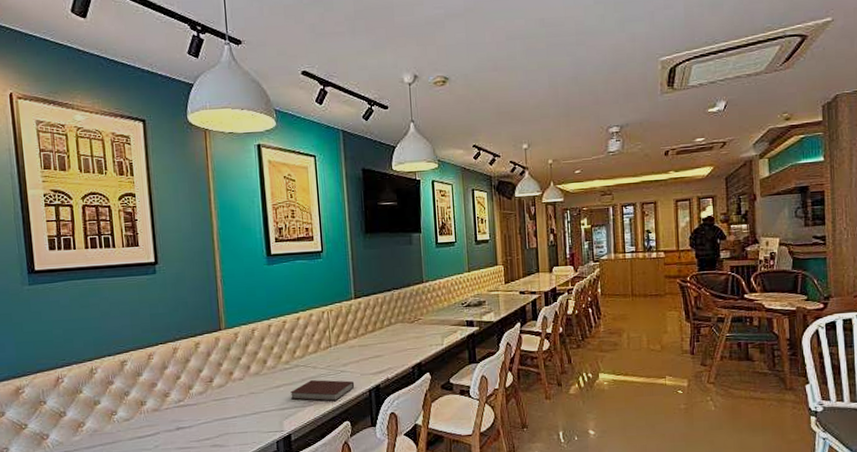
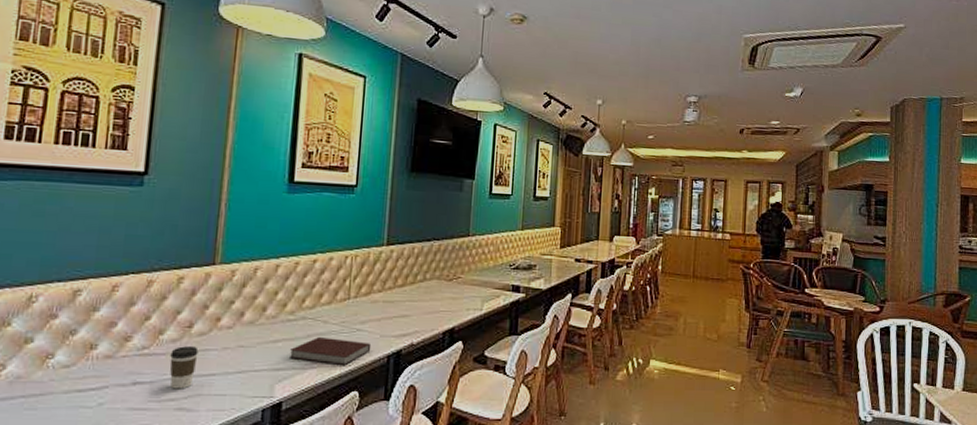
coffee cup: none [200,396,221,431] -> present [169,346,199,389]

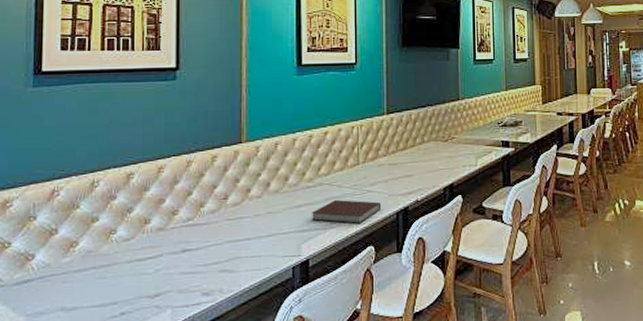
coffee cup: present [169,346,199,389] -> none [211,215,234,254]

